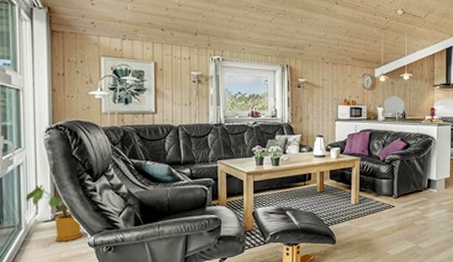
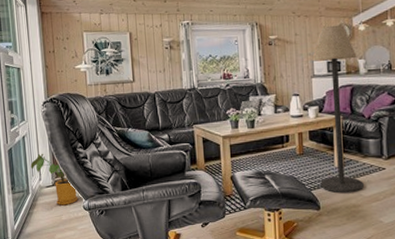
floor lamp: none [337,74,377,229] -> present [312,24,364,194]

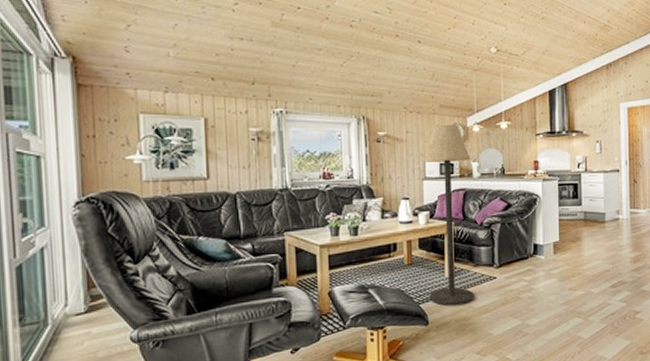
house plant: present [30,153,78,206] -> none [51,270,124,339]

